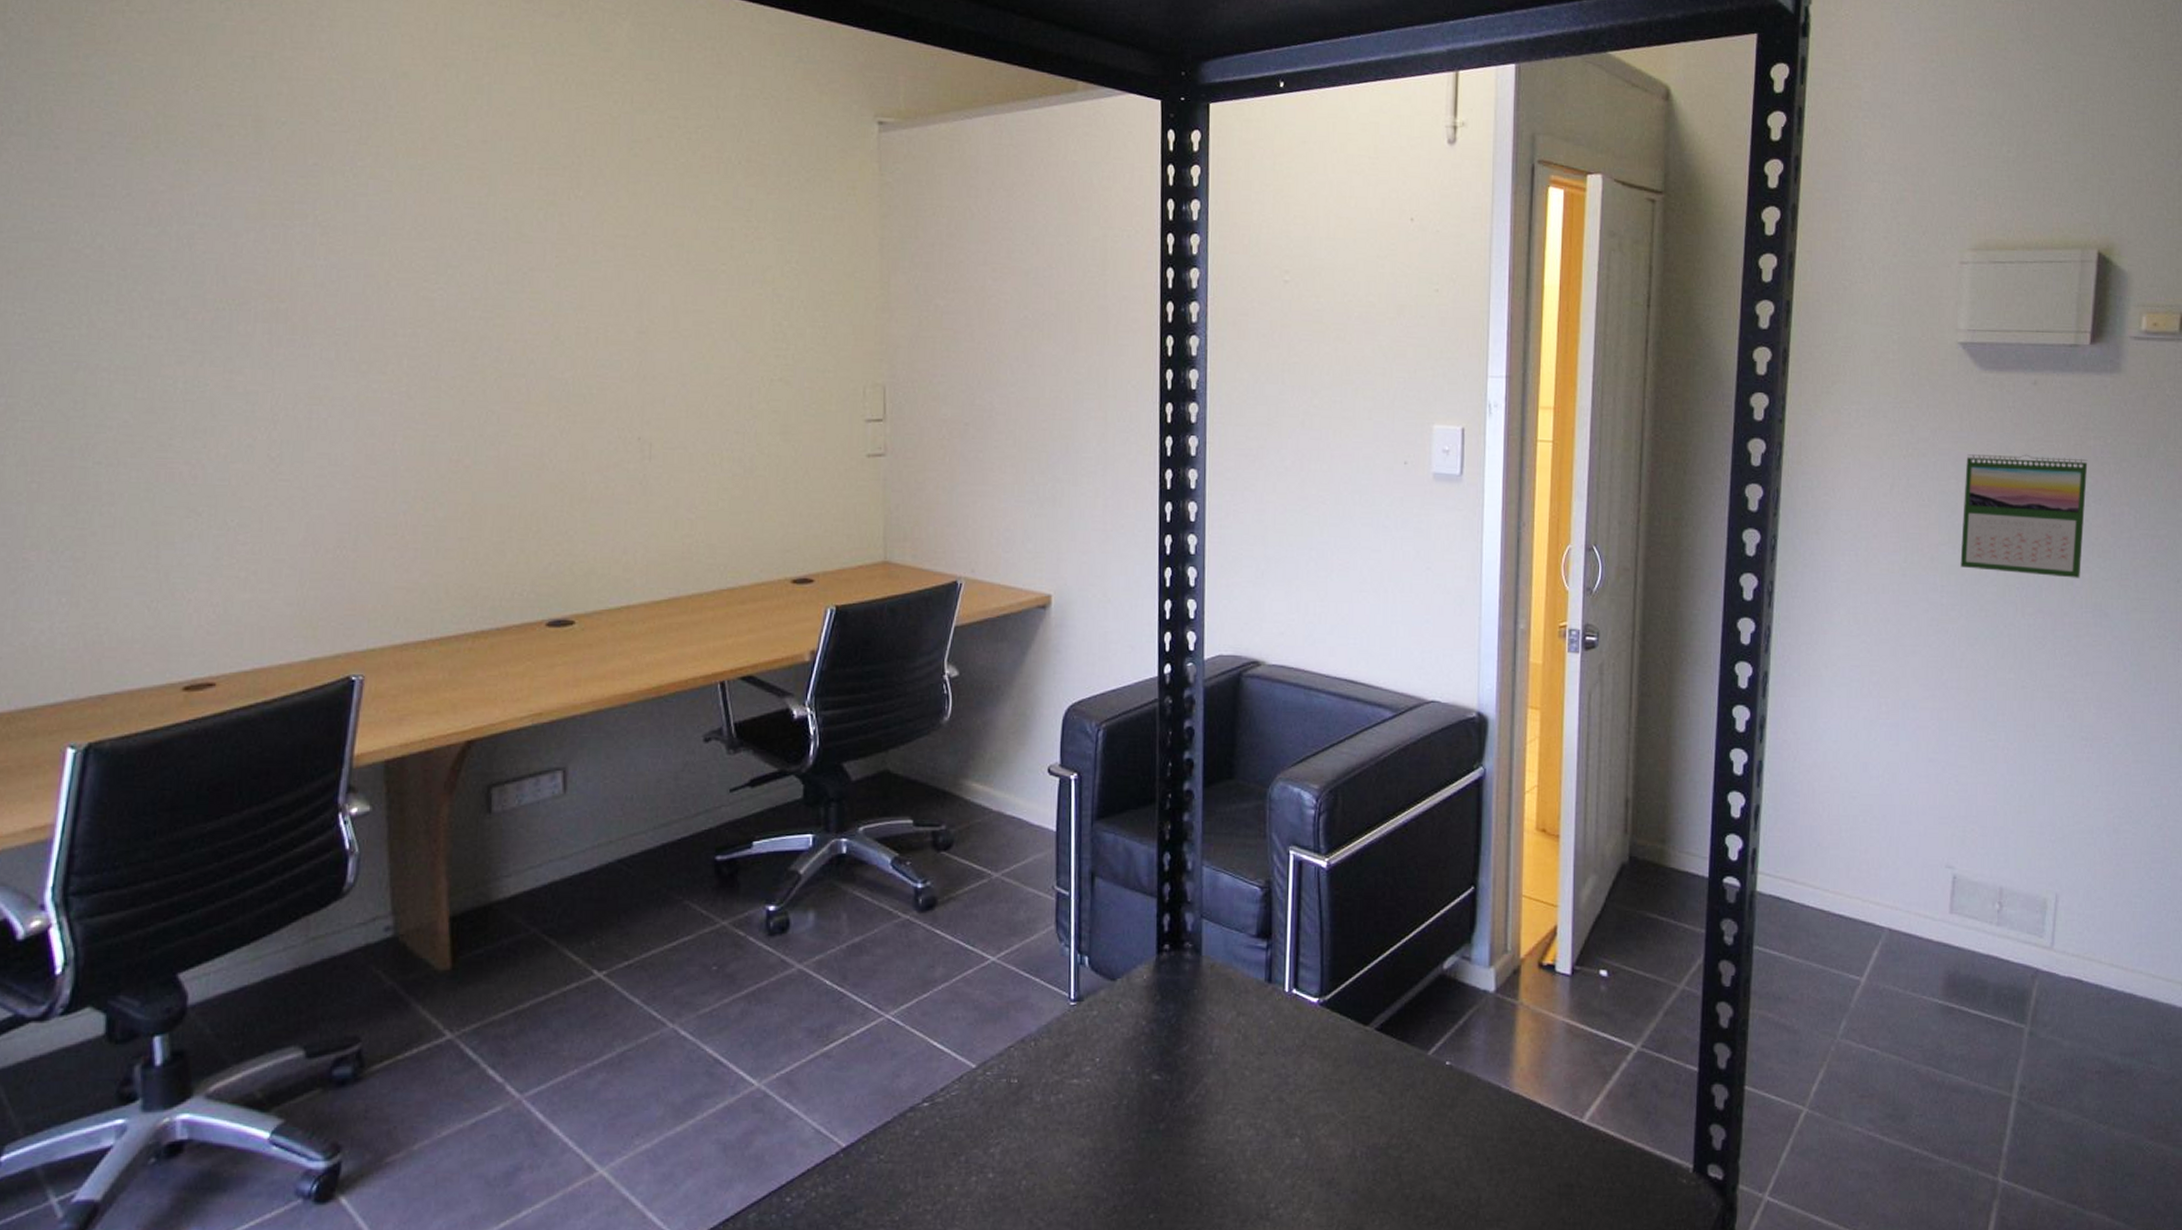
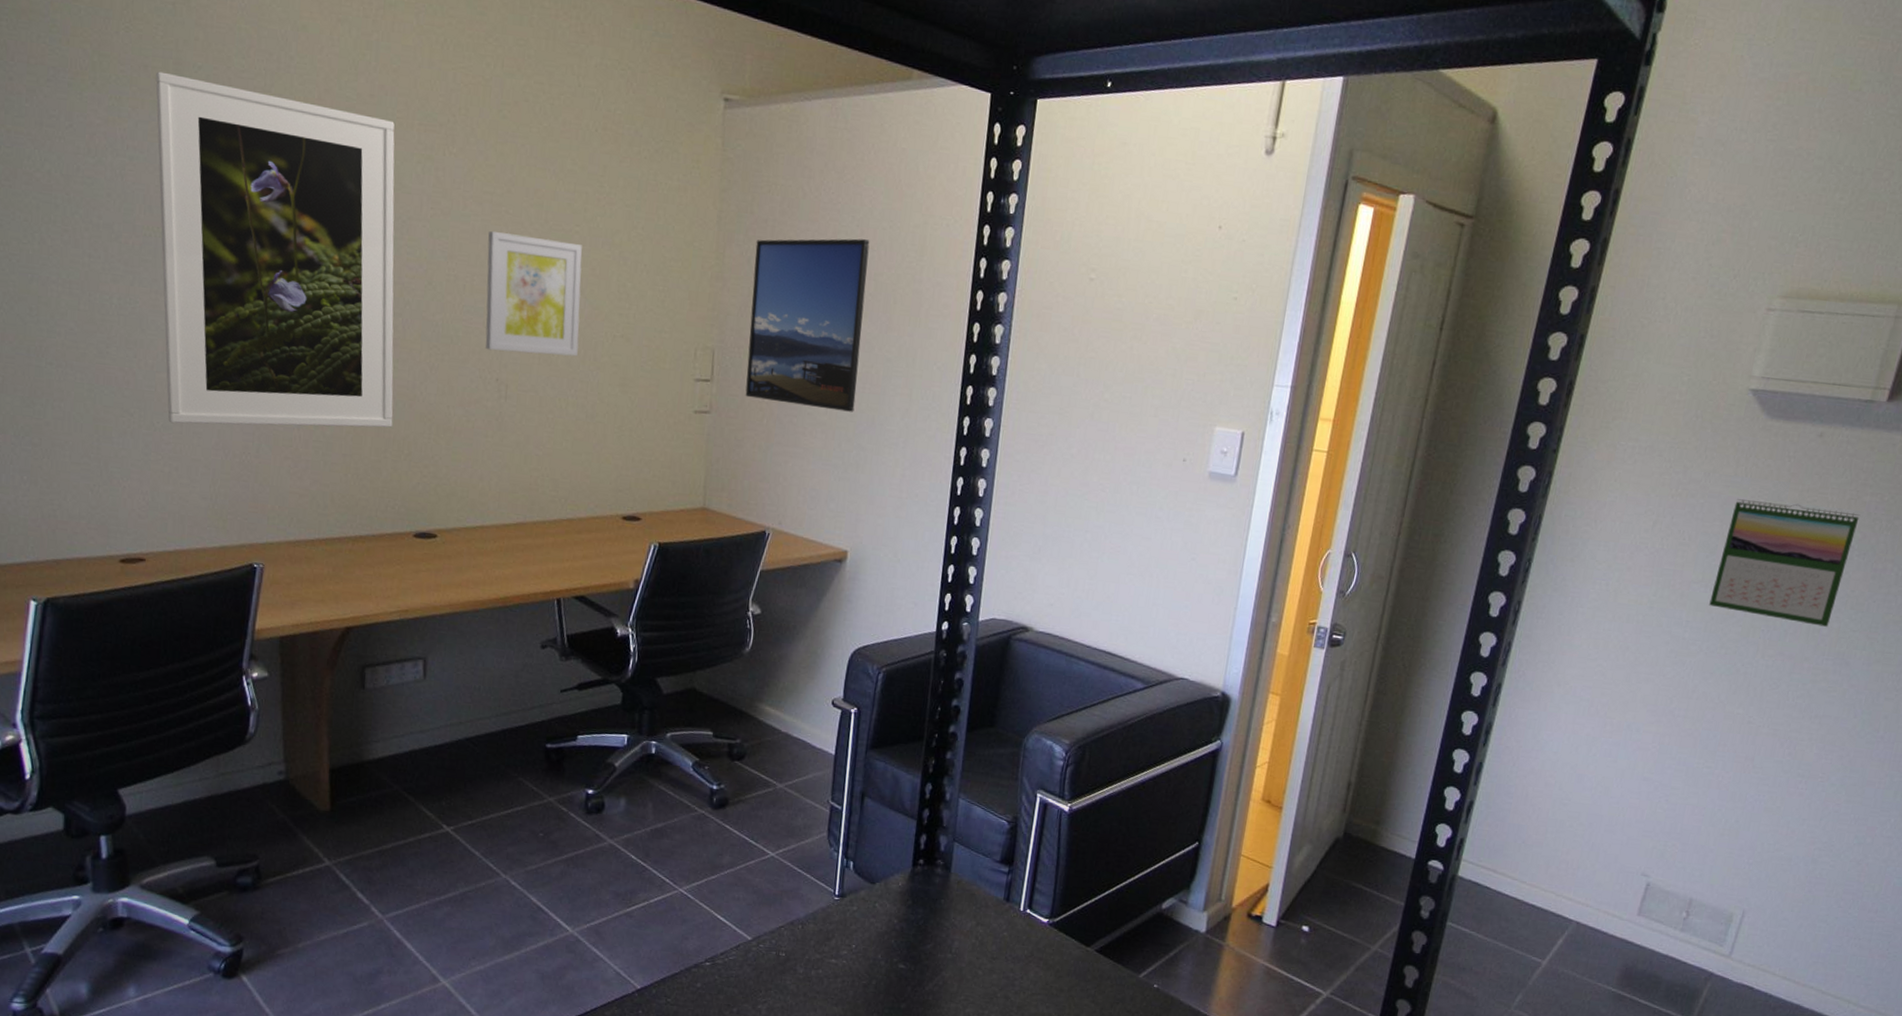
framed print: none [231,130,518,520] -> present [155,71,395,428]
wall art: none [622,276,732,407] -> present [485,230,583,357]
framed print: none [923,257,1047,442] -> present [745,238,870,412]

